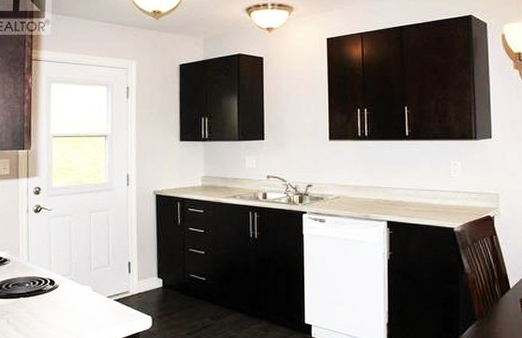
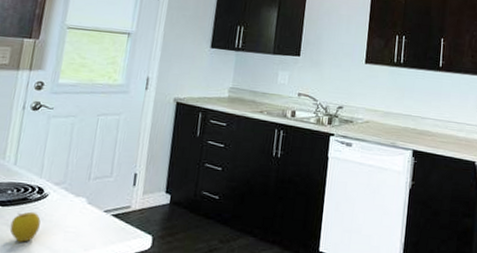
apple: none [32,300,56,327] -> present [9,211,41,242]

